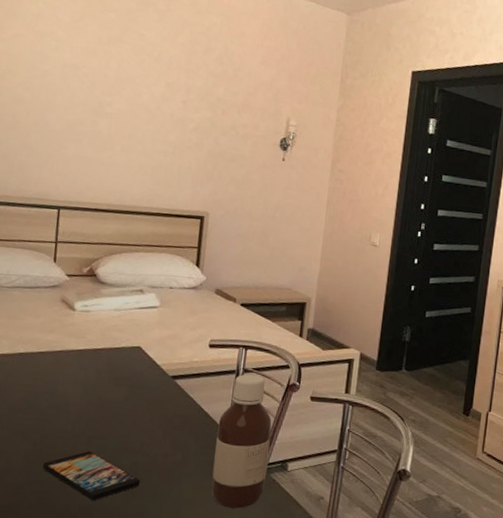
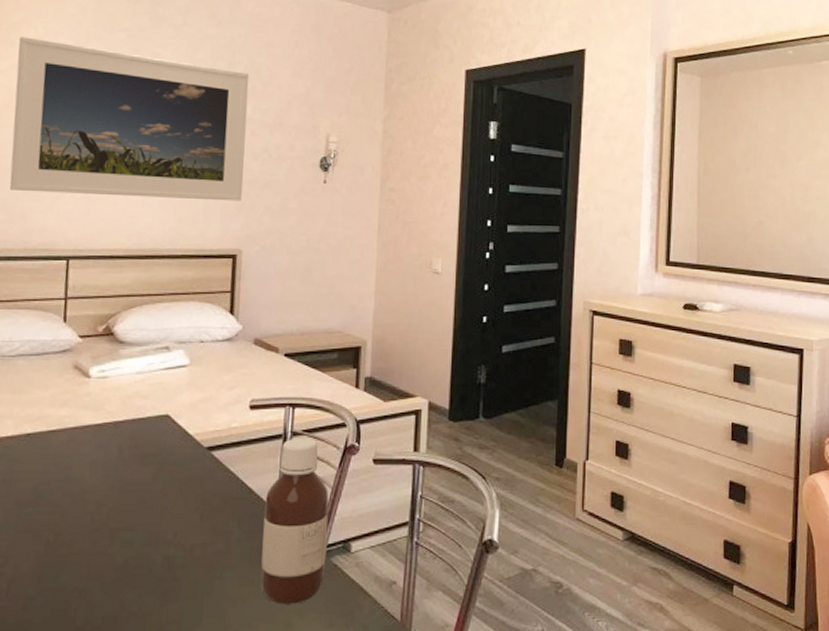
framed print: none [10,10,223,171] -> present [9,37,250,201]
smartphone: present [43,451,140,501] -> none [58,547,174,609]

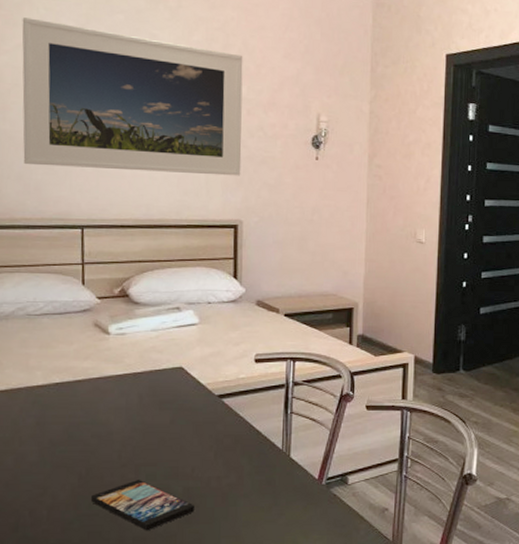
smartphone: none [58,547,174,609] -> present [91,480,194,531]
bottle: present [260,437,329,605] -> none [270,387,328,527]

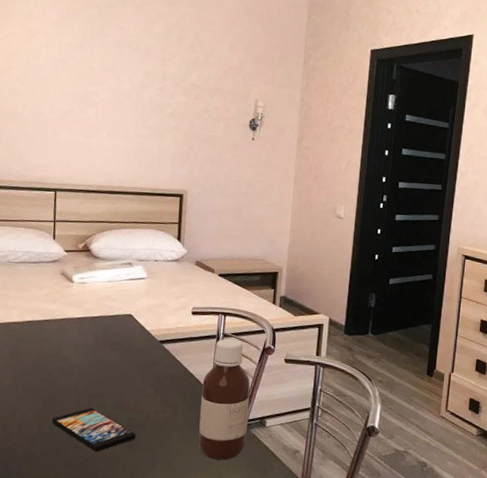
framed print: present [22,17,243,176] -> none [11,10,195,152]
bottle: none [270,387,328,527] -> present [198,338,250,461]

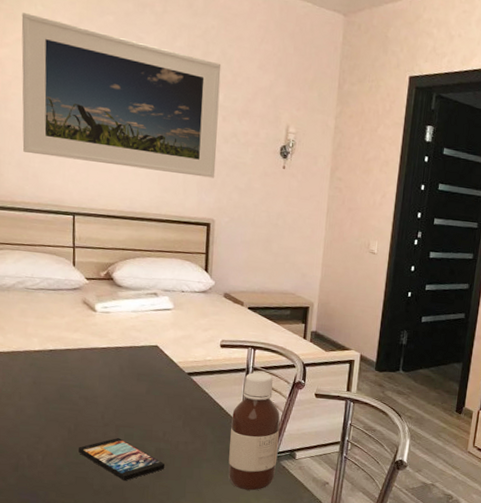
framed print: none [11,10,195,152] -> present [21,13,222,178]

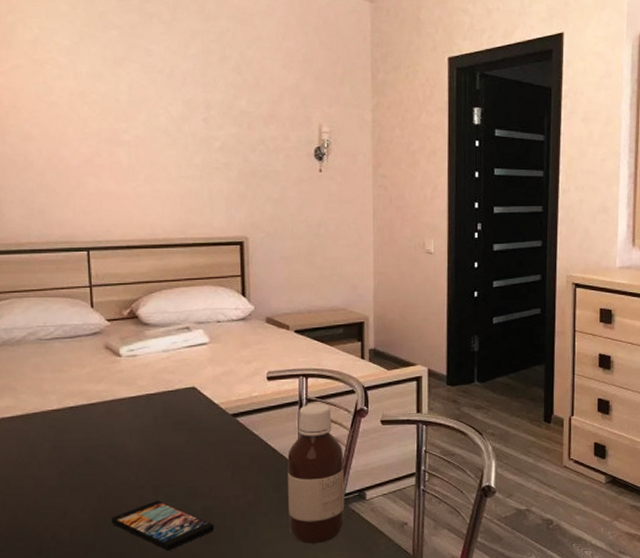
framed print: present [21,13,222,178] -> none [16,38,244,192]

